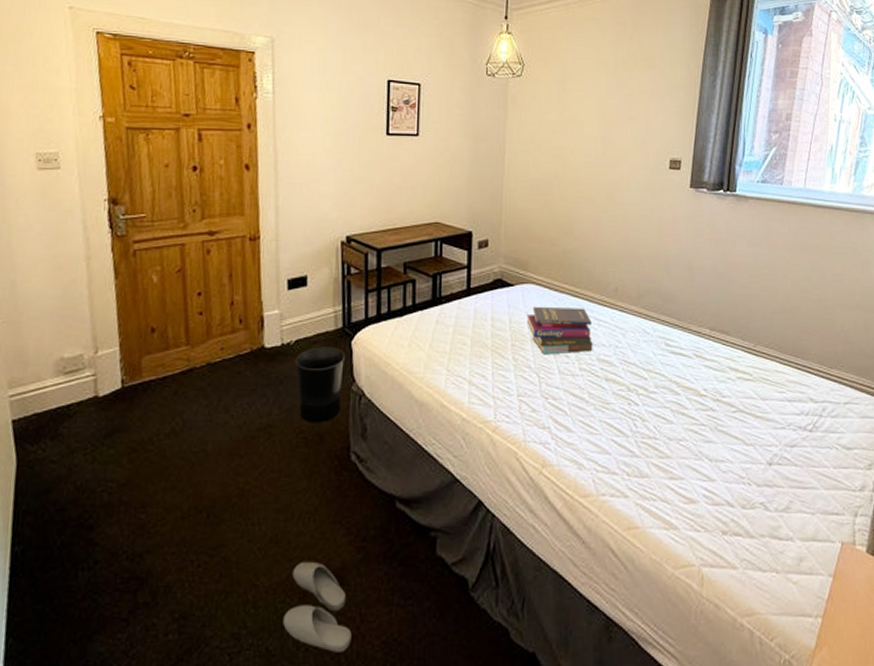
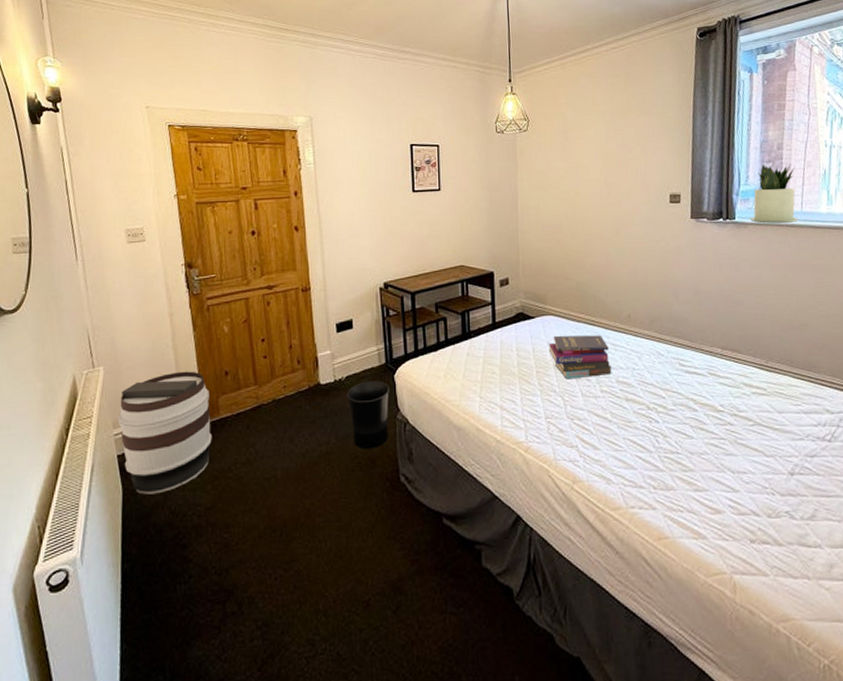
barrel: none [14,325,132,467] -> present [117,371,212,495]
slippers: present [283,561,352,653] -> none [351,573,412,657]
planter: none [751,135,802,201] -> present [749,164,799,224]

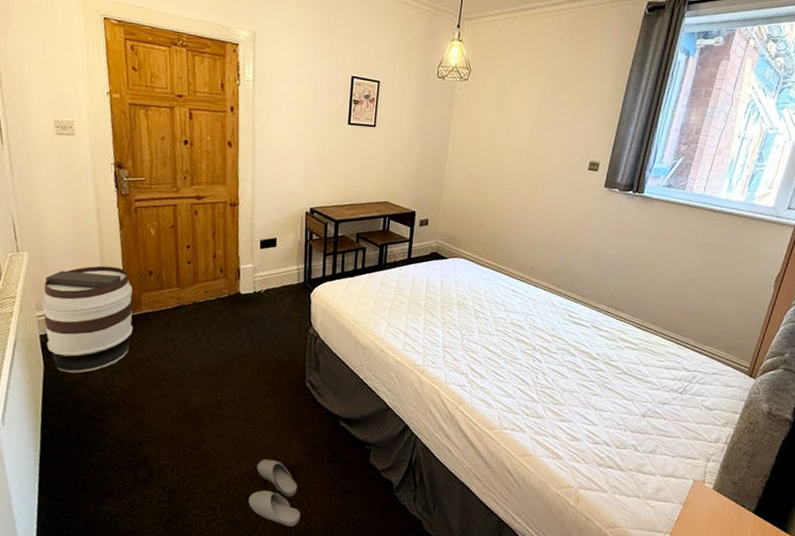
waste bin: present [347,381,389,449] -> none [264,296,305,356]
slippers: none [351,573,412,657] -> present [248,459,301,527]
books: present [548,335,612,380] -> none [455,276,509,317]
planter: present [749,164,799,224] -> none [656,146,707,204]

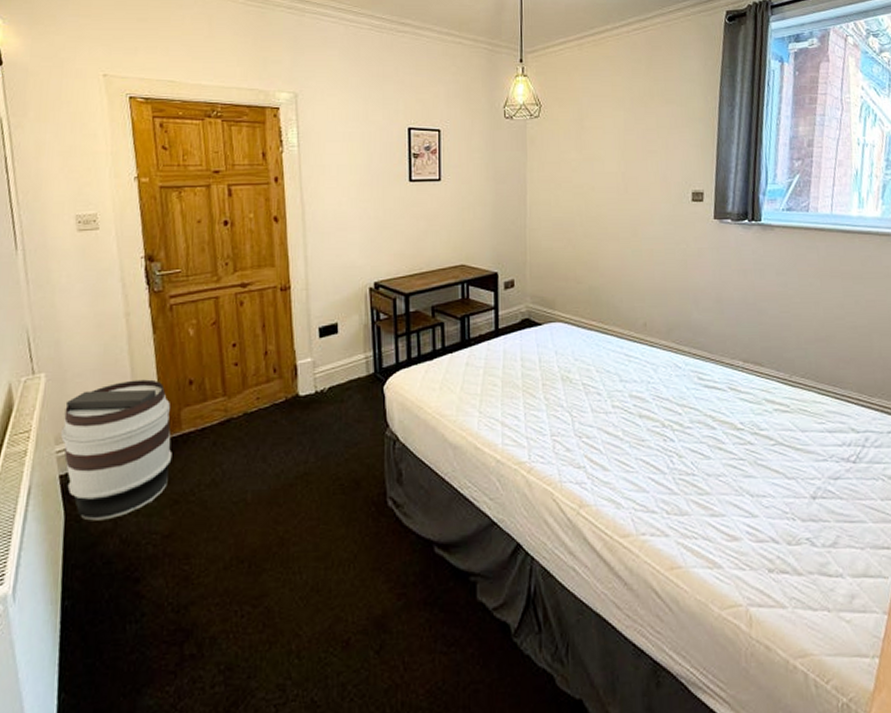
slippers: present [248,459,301,527] -> none [327,609,396,703]

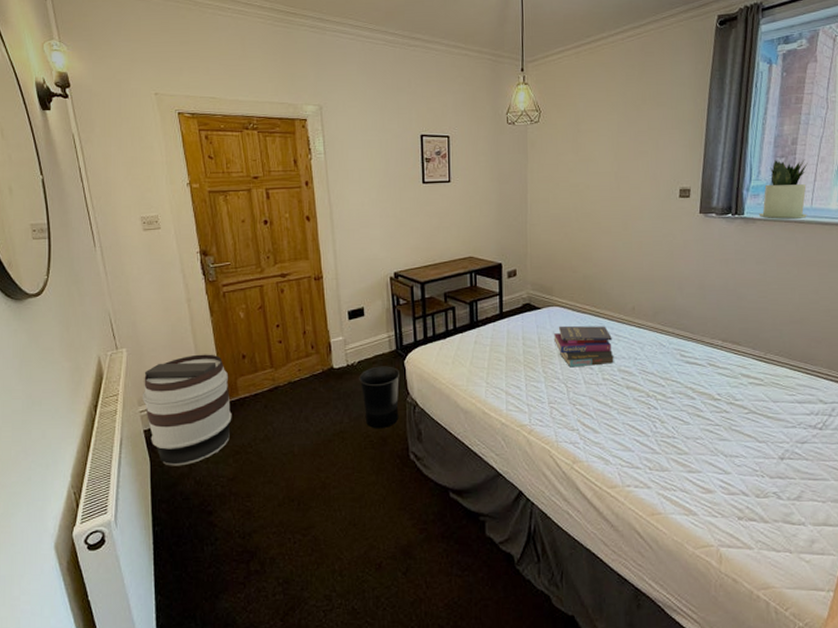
waste bin: none [329,392,377,470] -> present [359,366,399,429]
books: none [556,344,625,393] -> present [553,325,614,368]
planter: none [776,162,829,227] -> present [758,159,808,220]

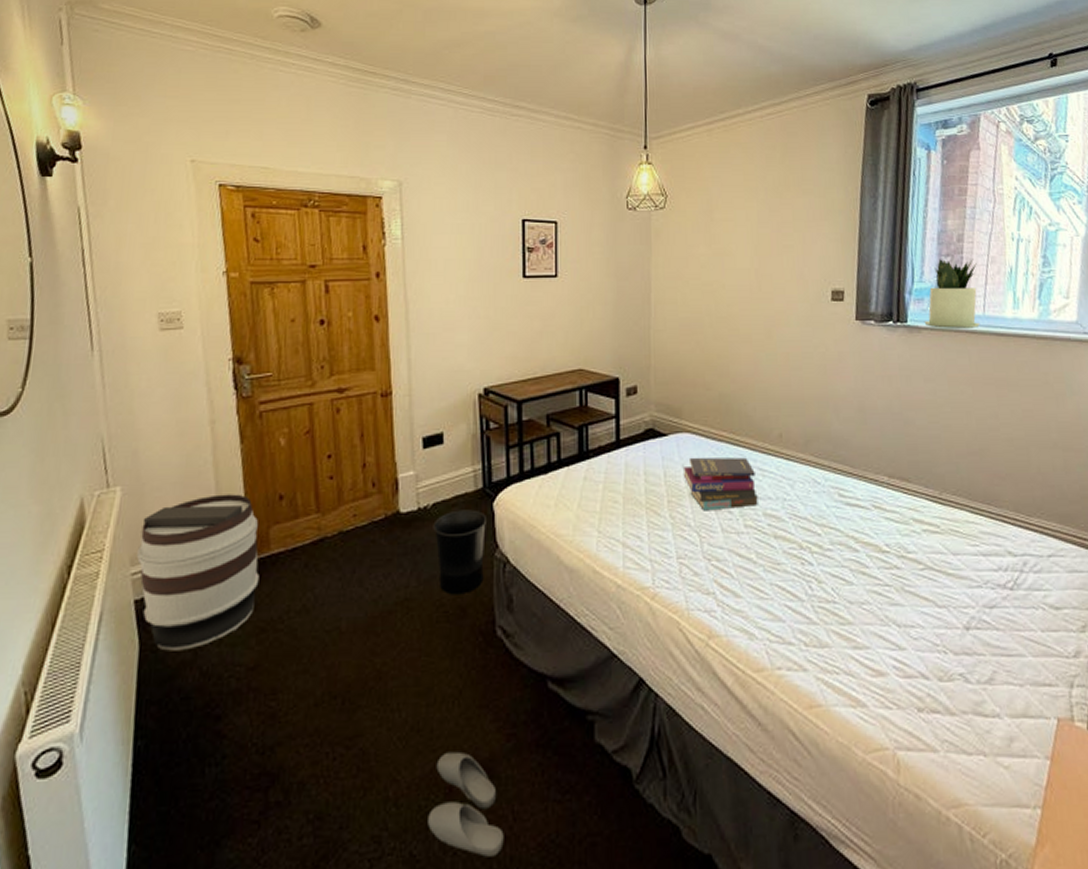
slippers: none [364,540,420,612] -> present [428,751,504,857]

